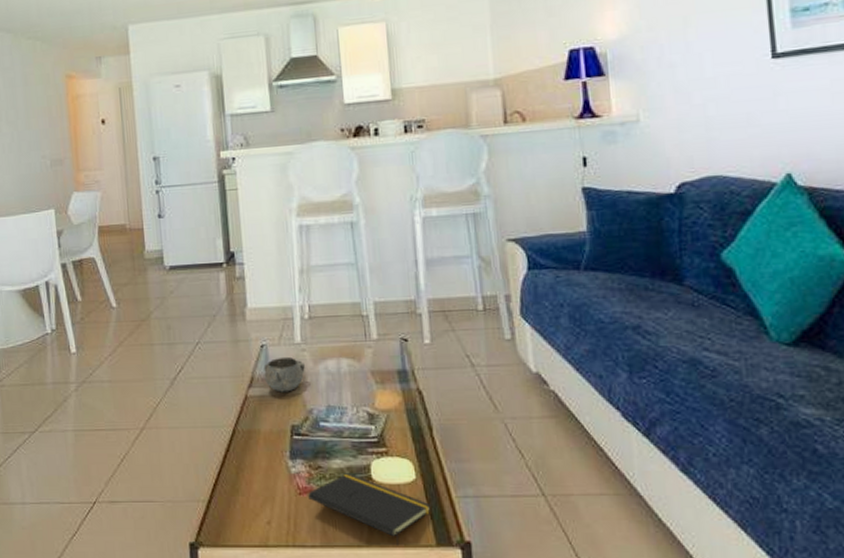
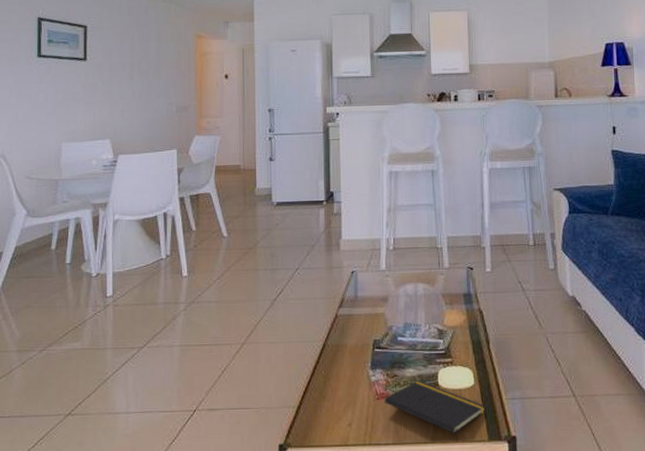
decorative bowl: present [263,356,306,392] -> none [353,281,389,312]

